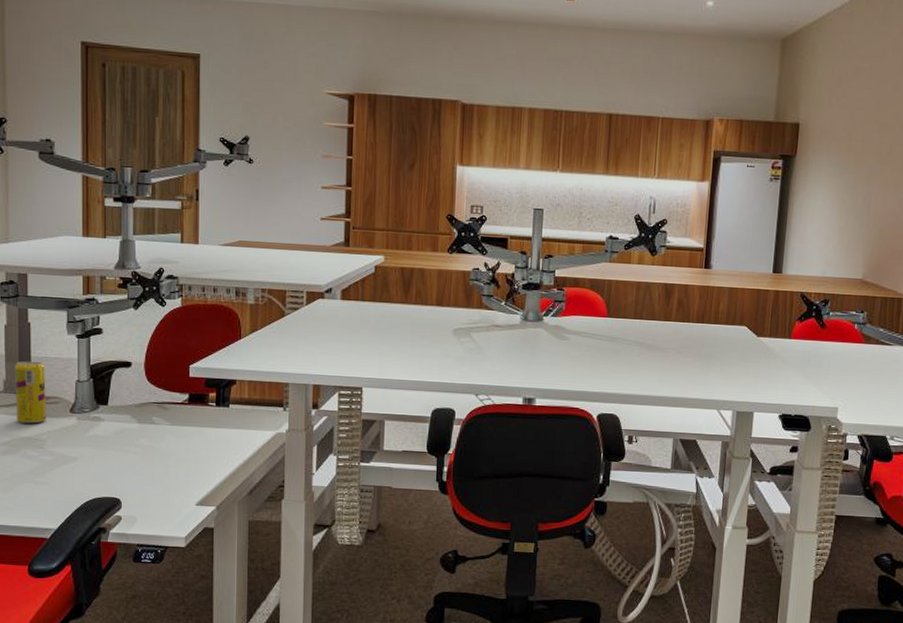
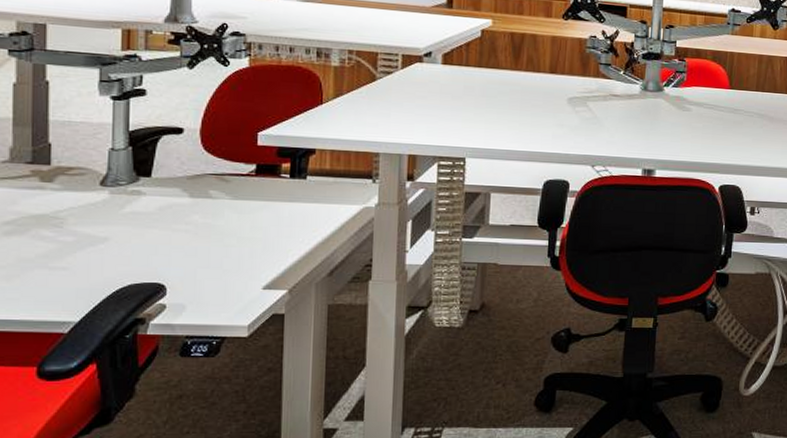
beverage can: present [14,361,46,424] -> none [25,125,69,199]

